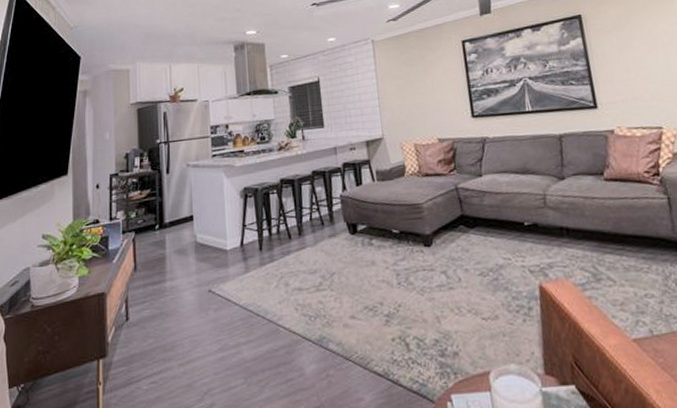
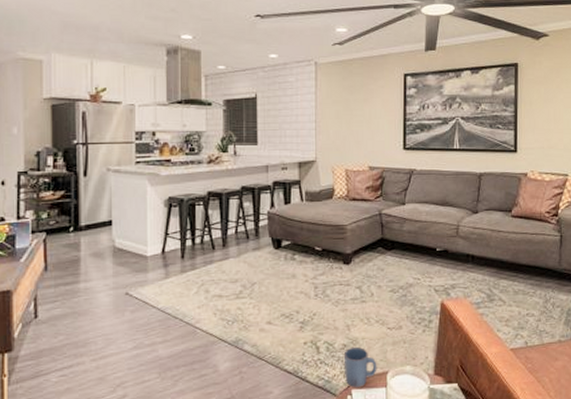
mug: none [436,342,477,393] -> present [343,346,377,389]

